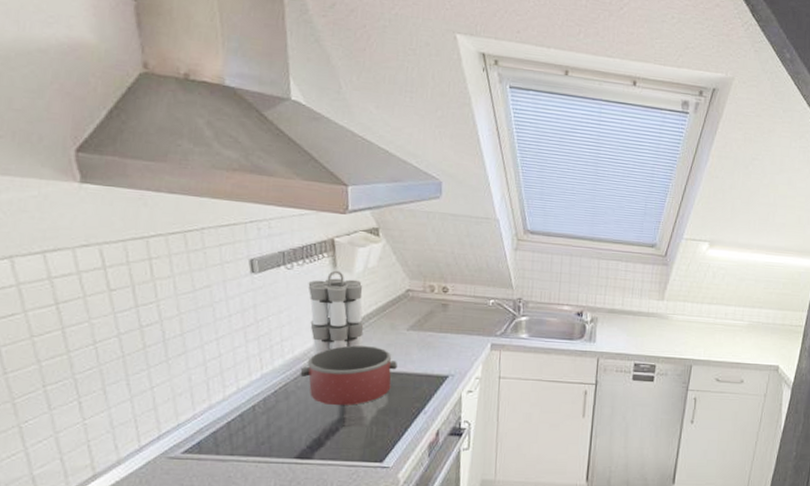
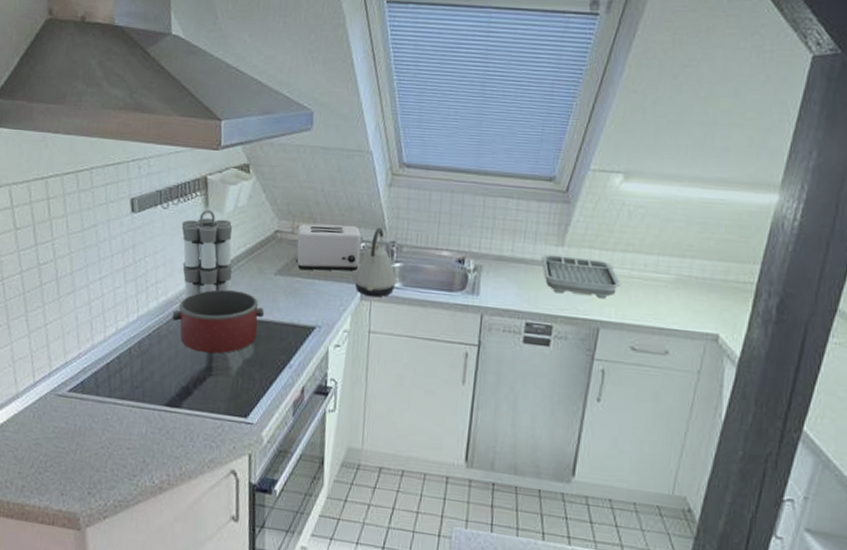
toaster: none [427,283,492,325] -> present [295,224,363,271]
kettle: none [484,286,524,347] -> present [353,227,397,298]
dish rack: none [645,307,708,342] -> present [540,254,622,299]

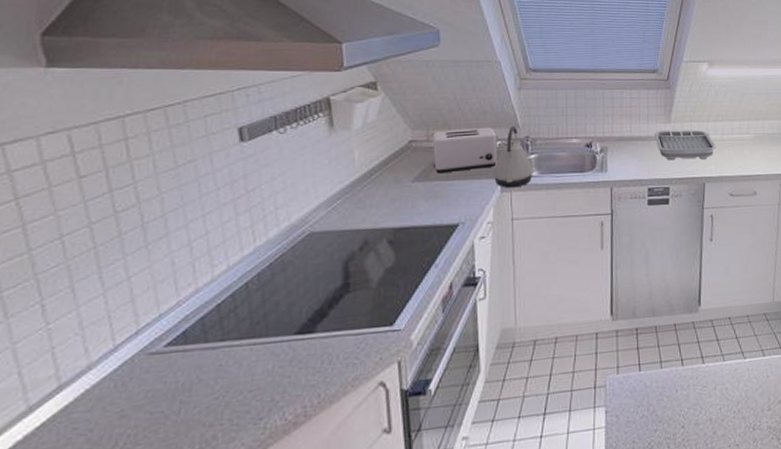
cooking pot: present [172,289,264,354] -> none [297,203,403,271]
spice rack: present [181,209,233,298] -> none [303,129,366,219]

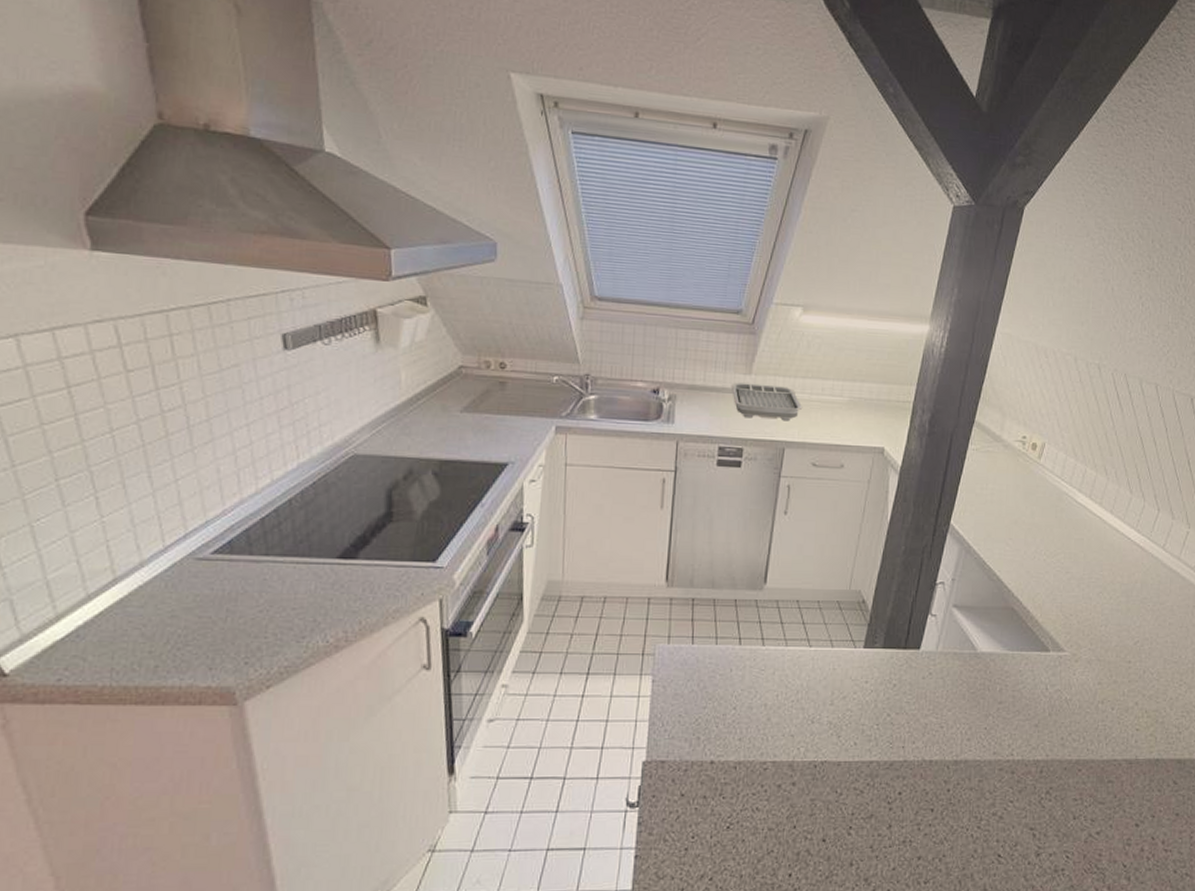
toaster: present [432,127,498,174] -> none [483,358,556,406]
kettle: present [493,126,534,188] -> none [547,360,592,430]

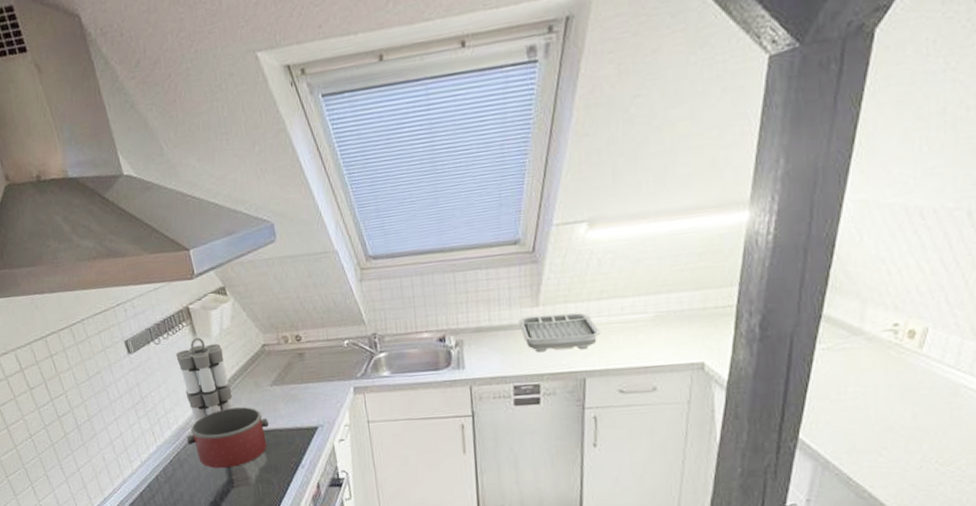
cooking pot: none [341,429,450,499] -> present [186,407,269,469]
spice rack: none [348,345,412,441] -> present [175,337,234,422]

